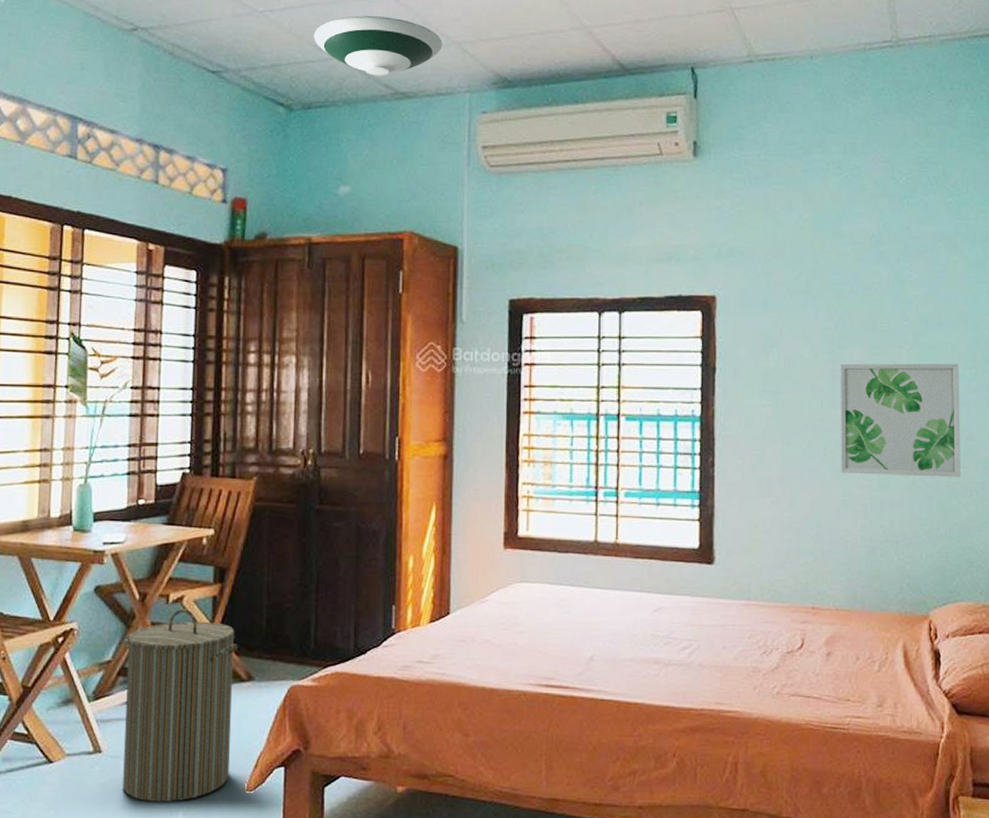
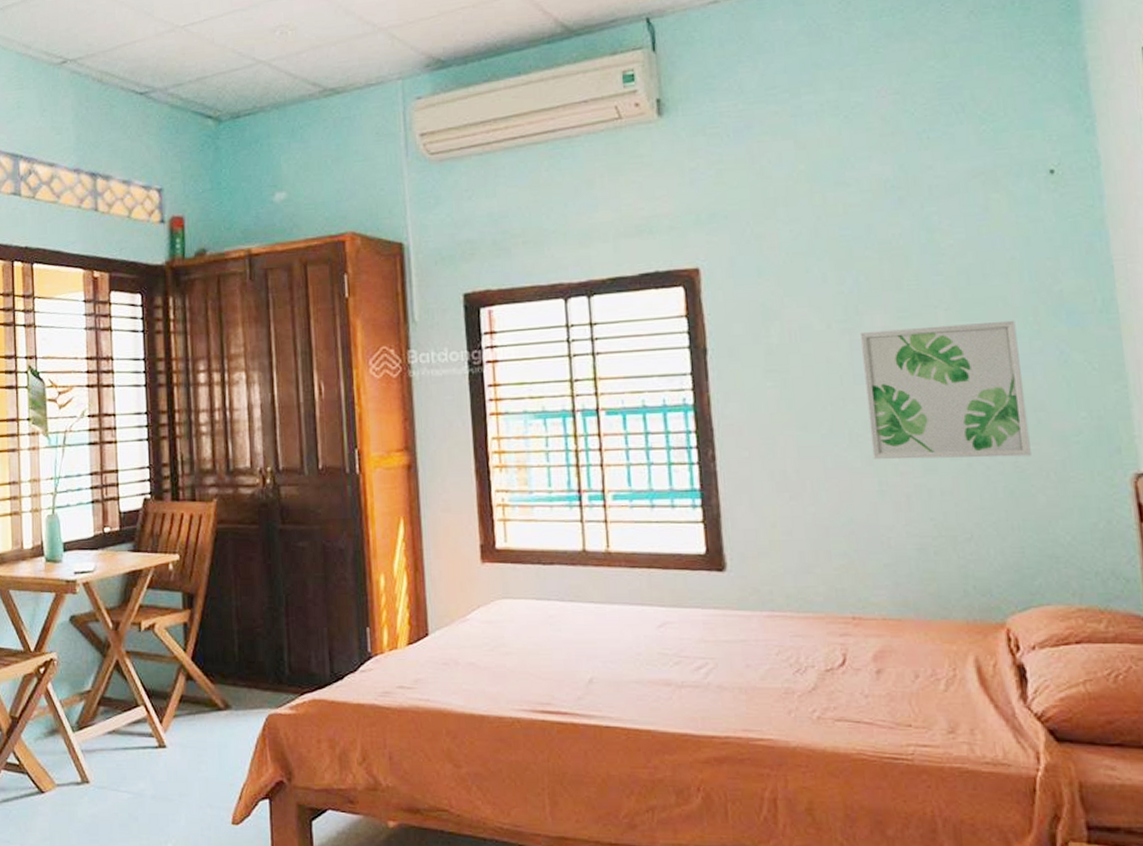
laundry hamper: present [123,609,239,802] -> none [101,637,215,834]
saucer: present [313,16,443,76] -> none [236,12,369,76]

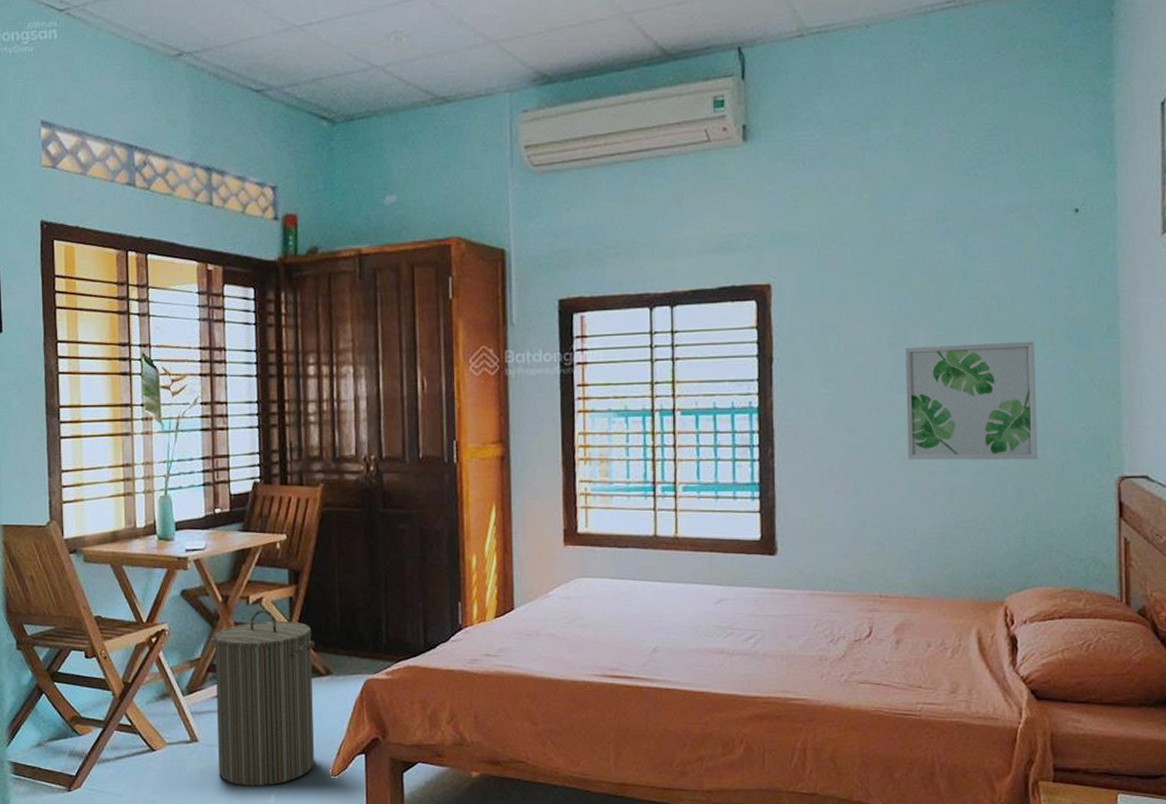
laundry hamper: none [101,637,215,834] -> present [211,609,316,786]

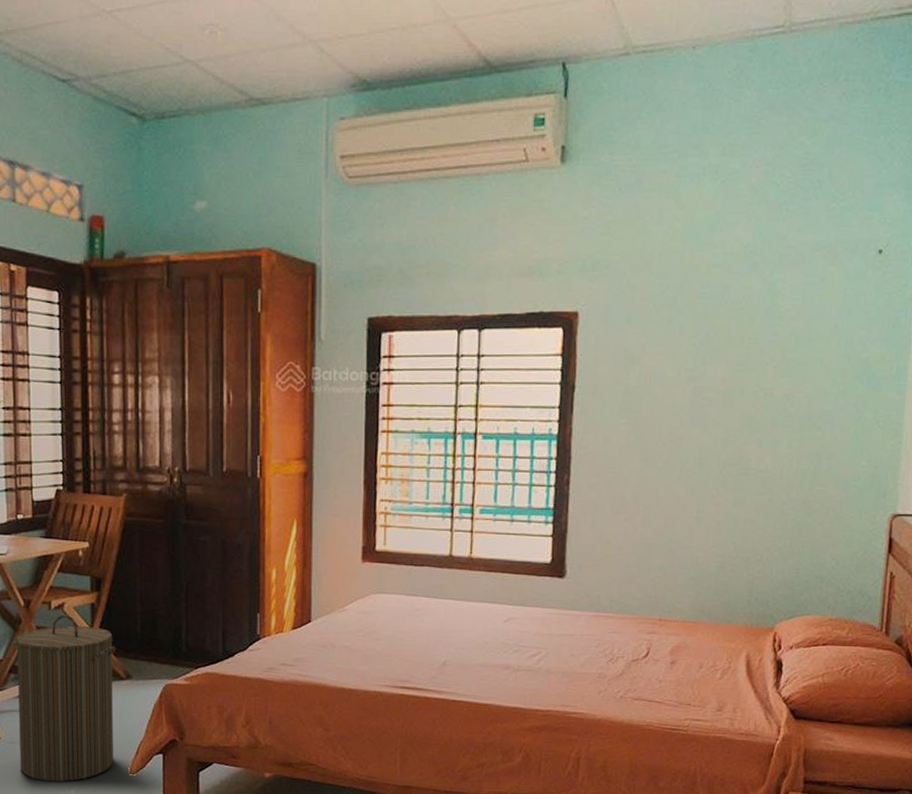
wall art: present [904,341,1038,460] -> none [696,380,827,495]

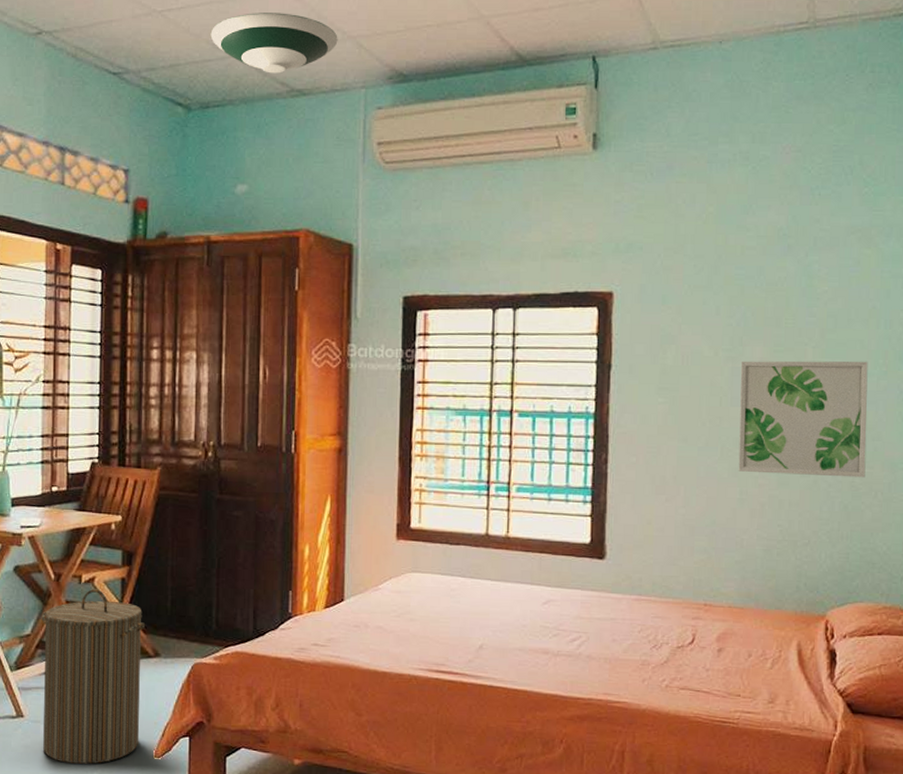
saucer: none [164,13,298,81] -> present [210,13,338,74]
wall art: none [696,380,827,495] -> present [738,360,868,478]

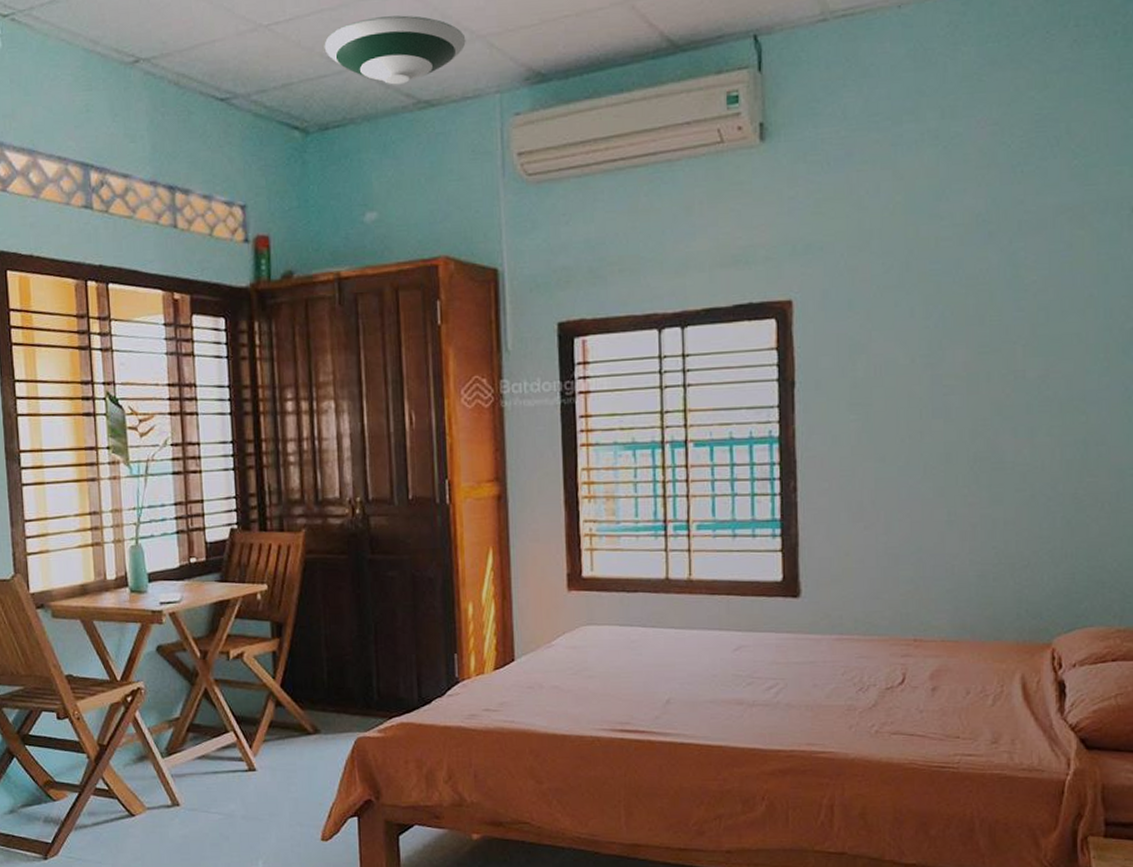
laundry hamper: present [41,589,146,764] -> none [190,665,305,852]
wall art: present [738,360,868,478] -> none [941,357,1089,491]

